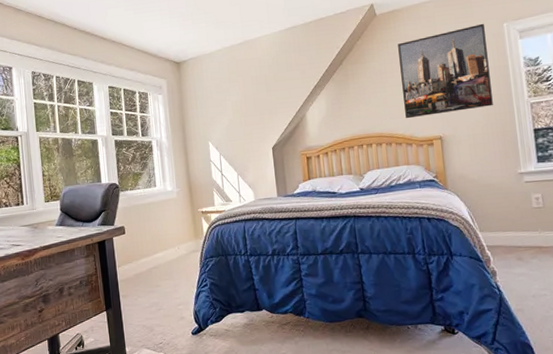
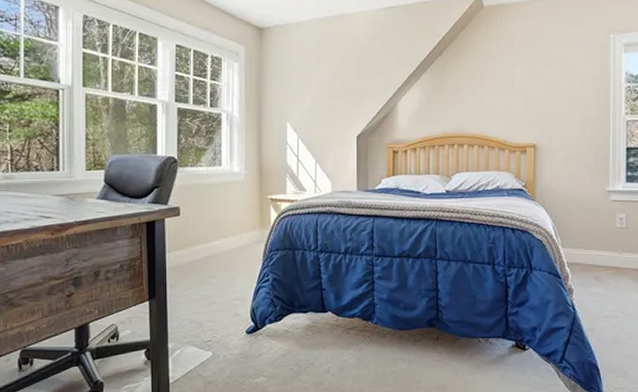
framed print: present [398,23,493,119] -> none [502,31,591,122]

